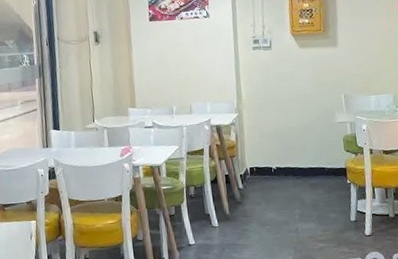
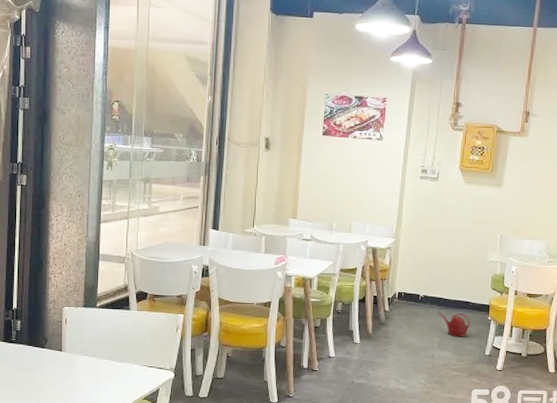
watering can: none [294,180,330,206] -> present [438,312,470,337]

